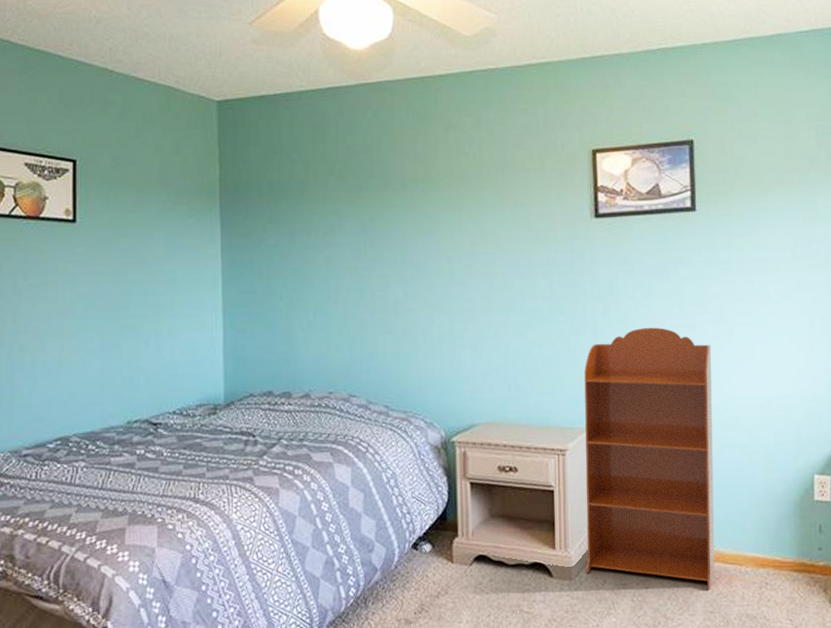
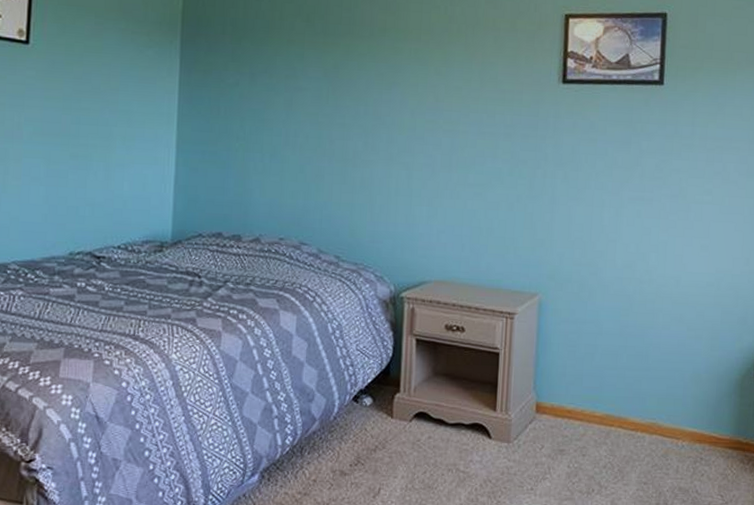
bookcase: present [584,328,715,589] -> none [524,198,668,460]

